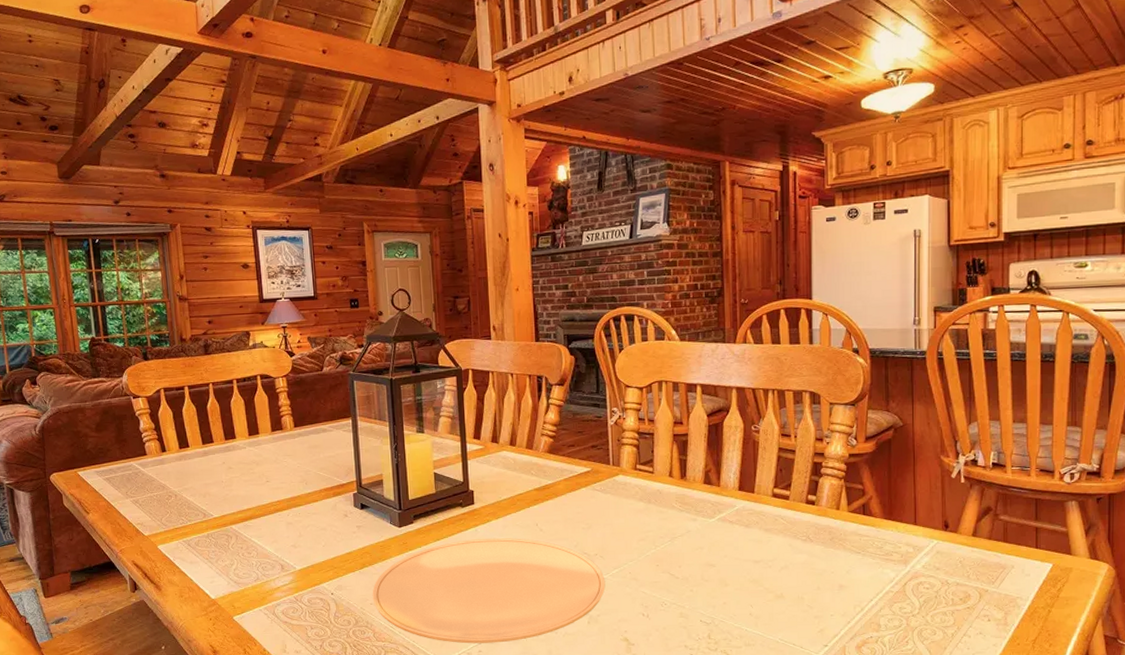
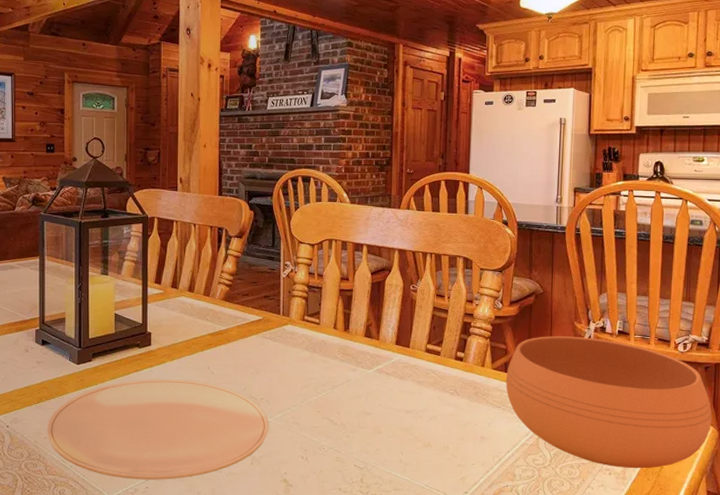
bowl: none [865,471,1107,614] -> present [506,336,712,469]

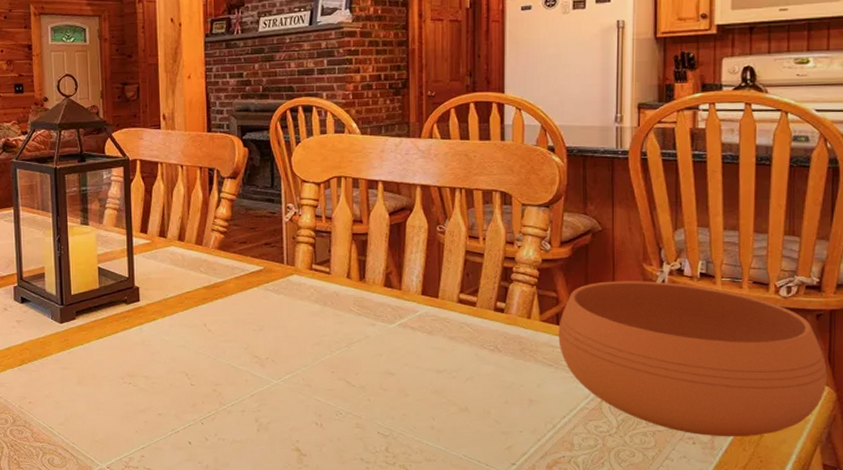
plate: present [46,378,269,480] -> none [31,337,277,448]

